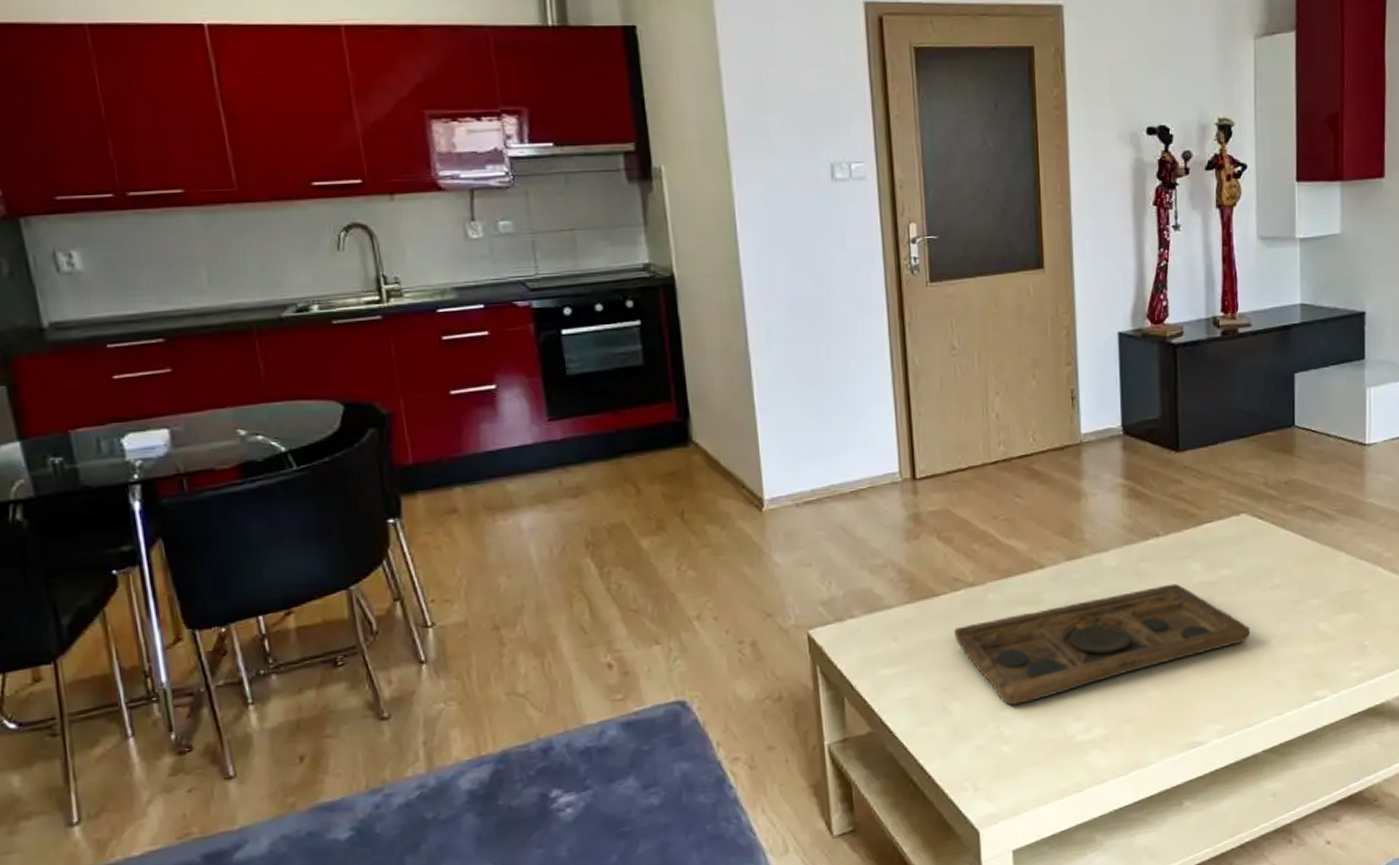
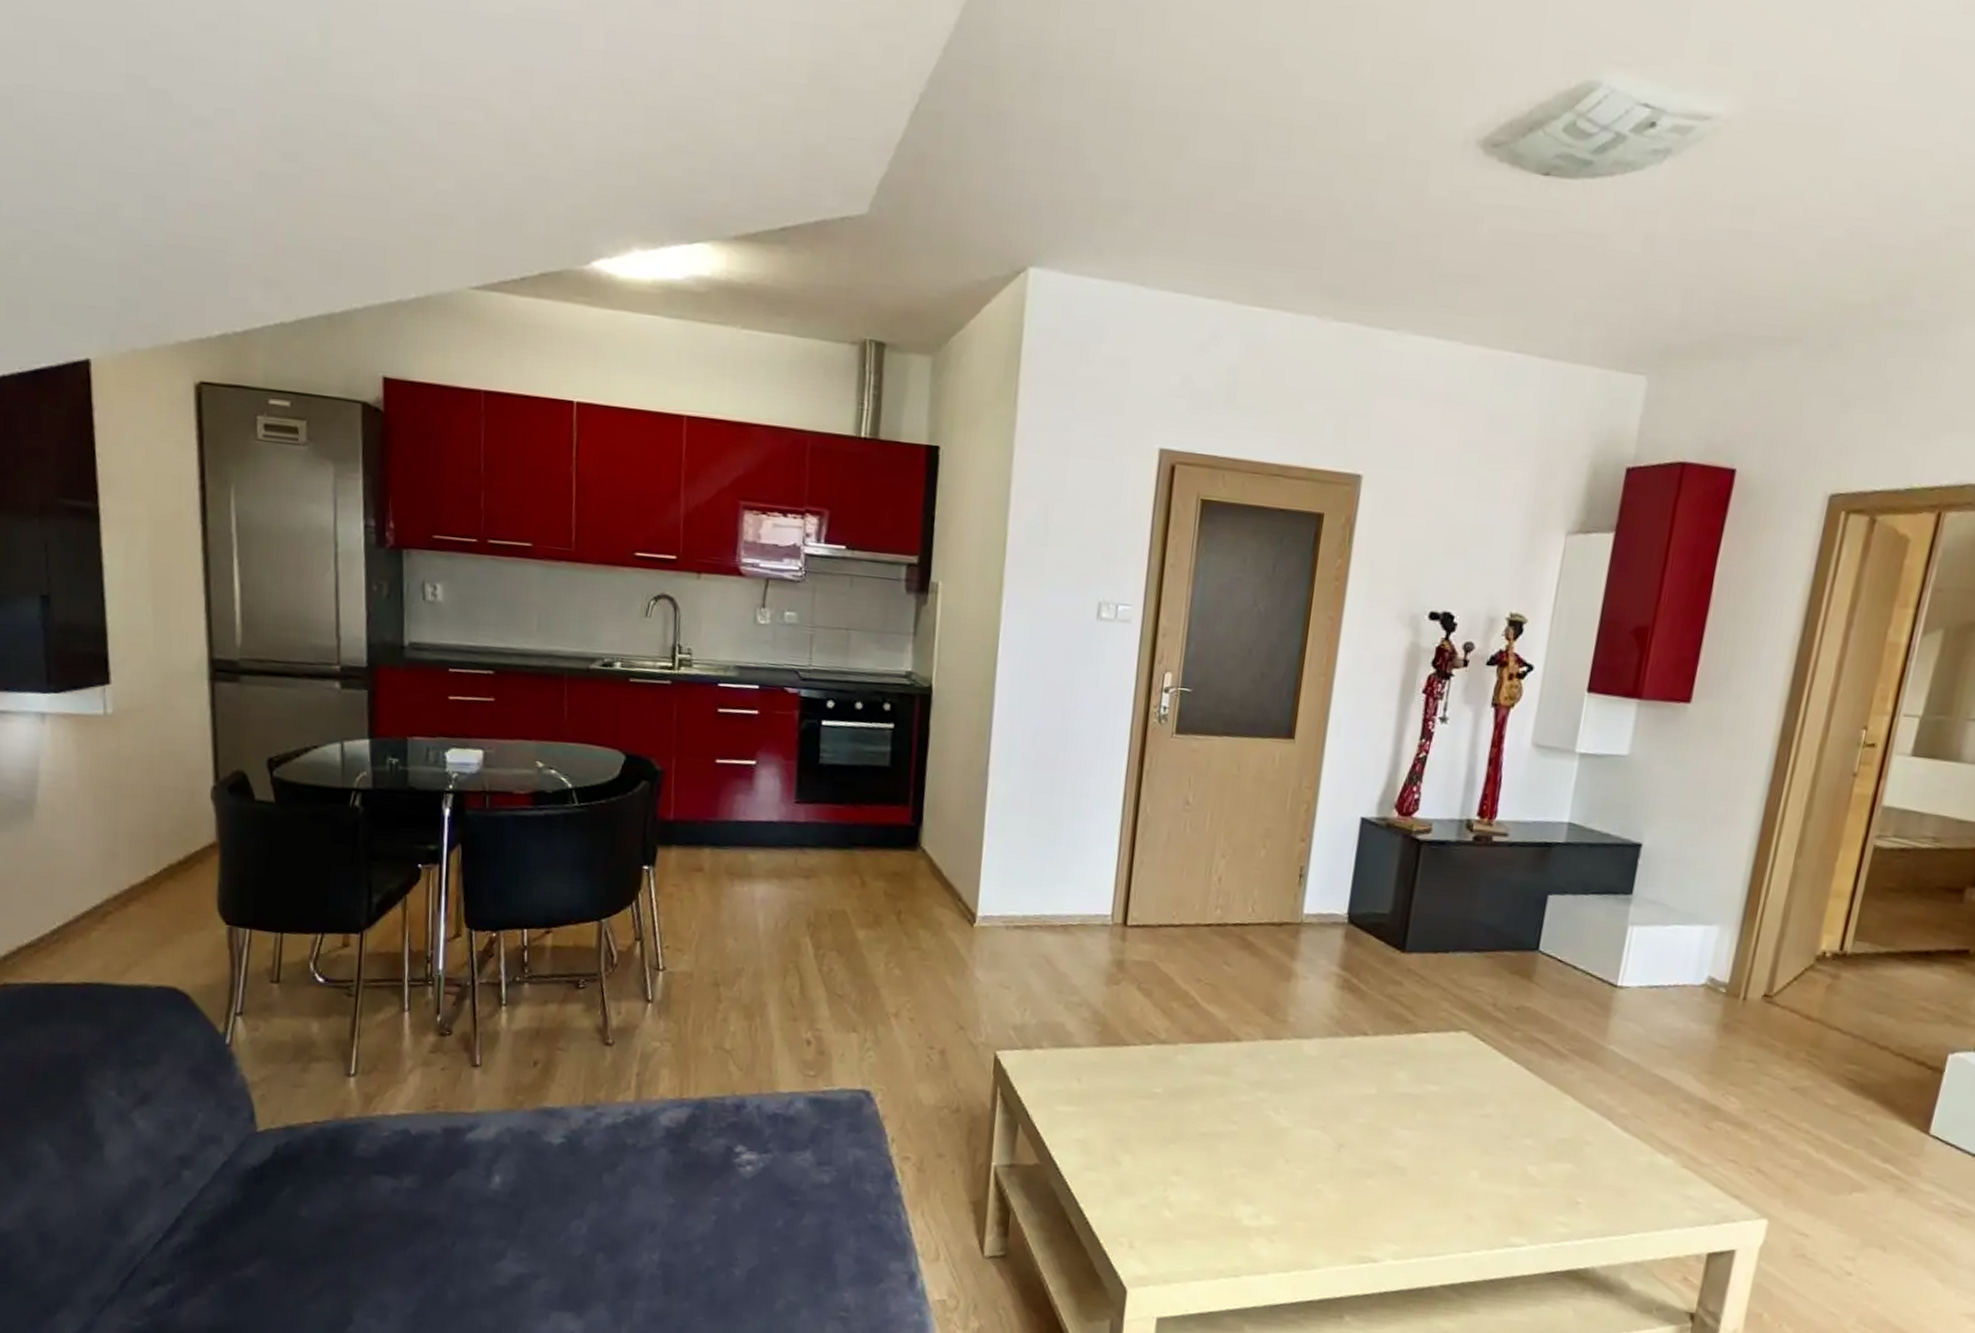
decorative tray: present [954,583,1250,705] -> none [1137,1080,1450,1173]

